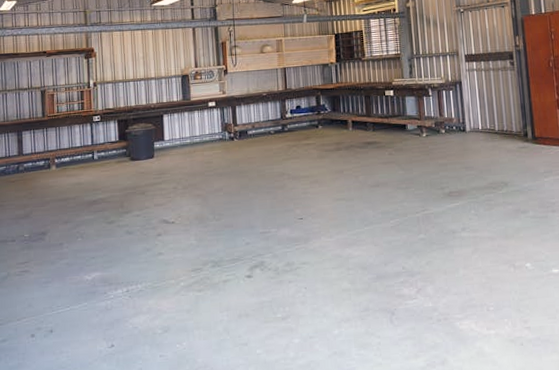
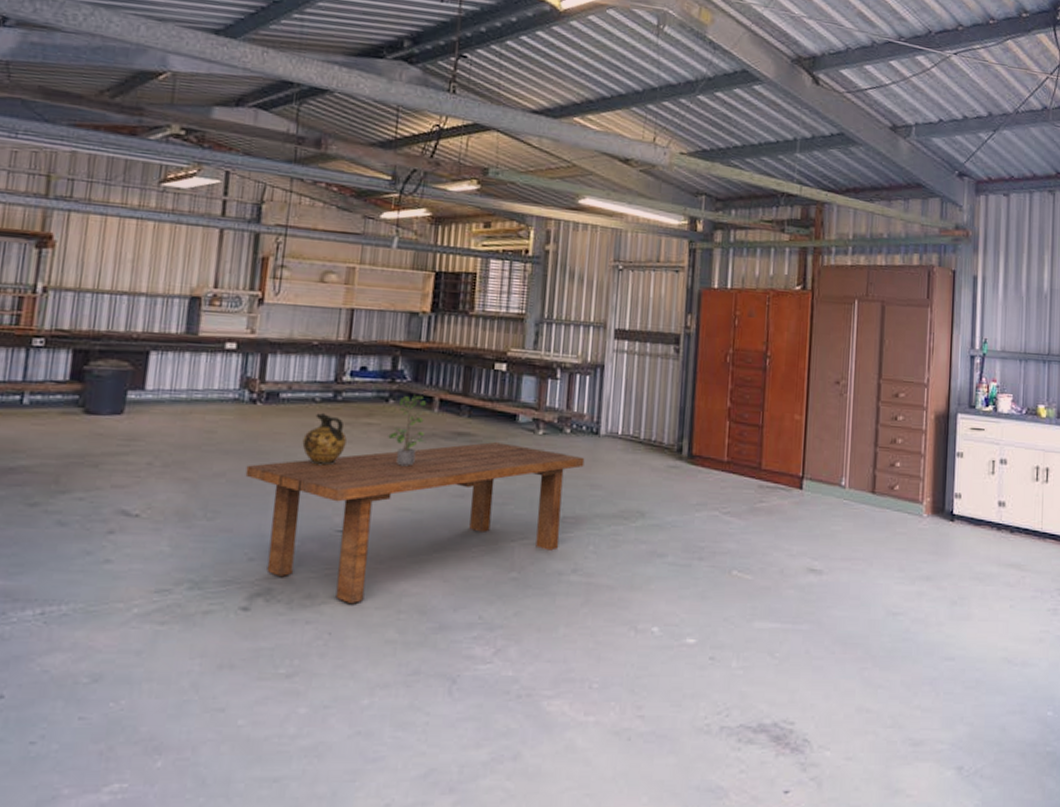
dining table: none [234,145,459,266] -> present [245,442,585,603]
ceramic jug: none [267,140,295,176] -> present [302,412,347,466]
potted plant: none [322,120,348,170] -> present [388,394,427,467]

